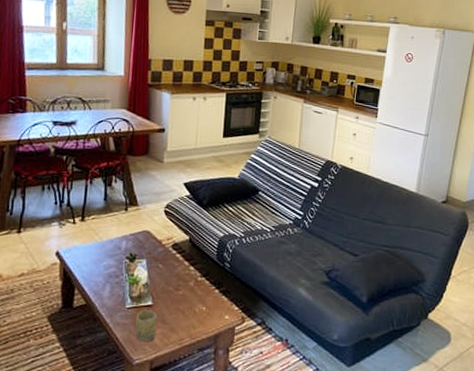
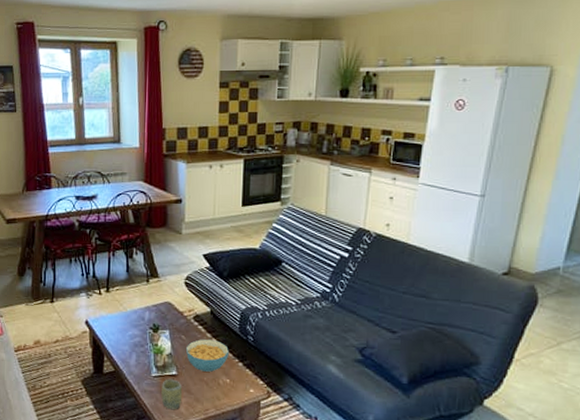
cereal bowl: none [162,267,206,300] -> present [185,339,229,372]

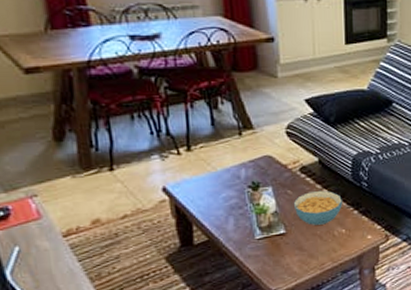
cup: present [161,378,183,410] -> none [268,238,294,271]

